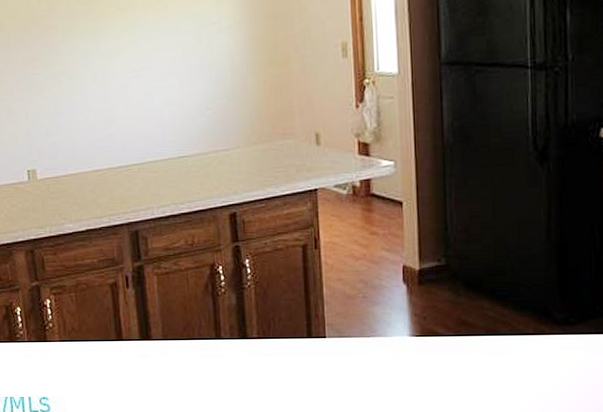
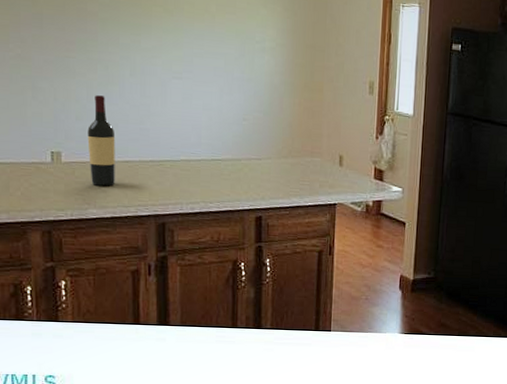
wine bottle: none [58,107,87,199] -> present [87,95,116,186]

